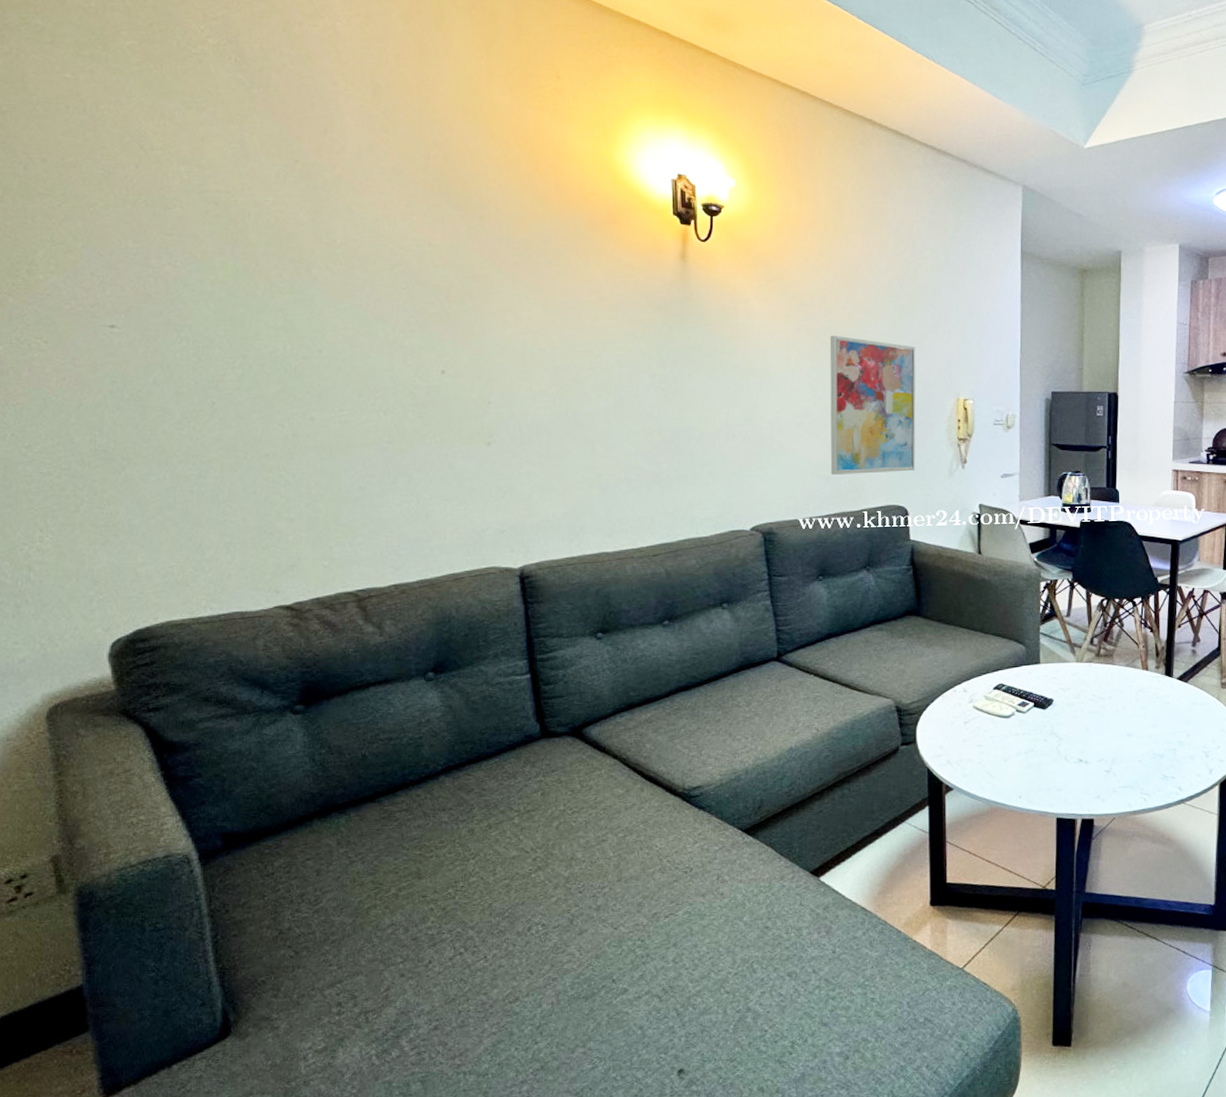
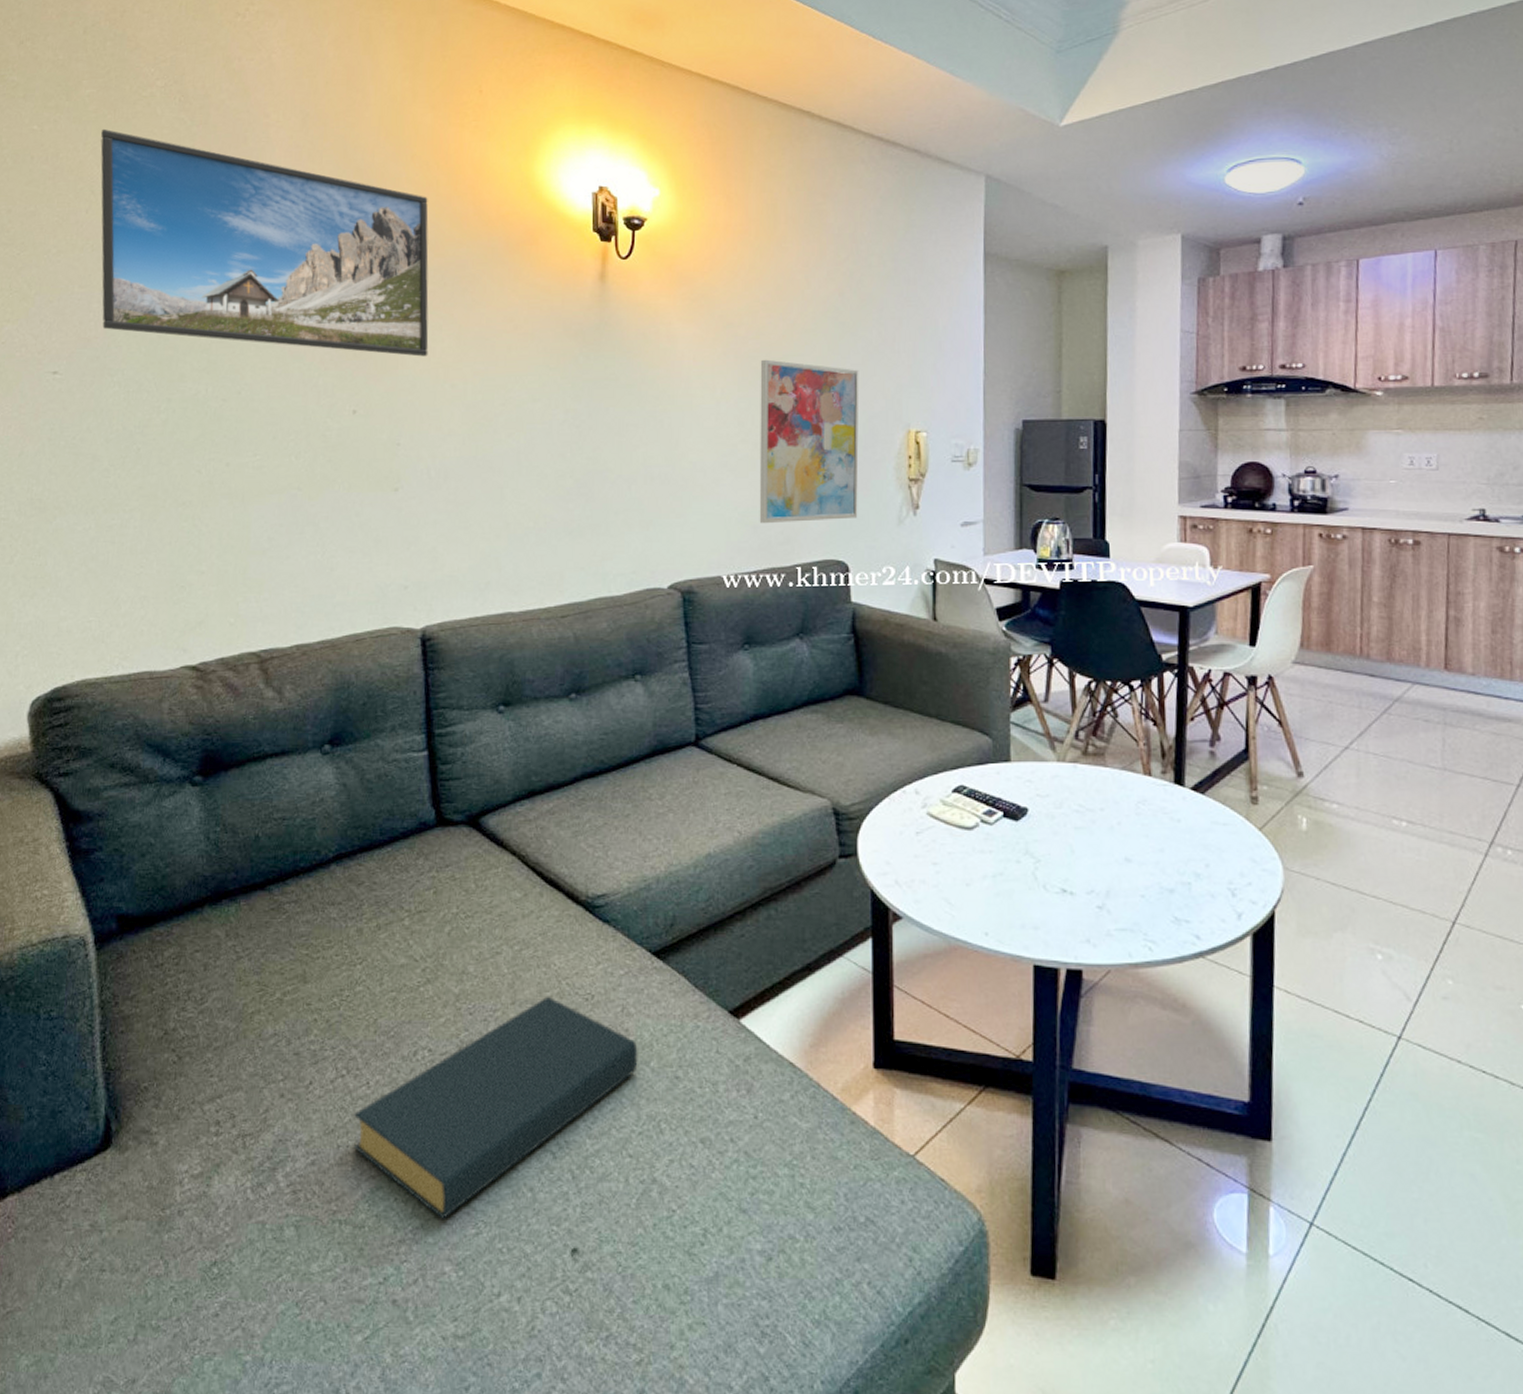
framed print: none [147,83,516,323] -> present [100,128,429,357]
hardback book: none [472,872,733,1060] -> present [352,996,638,1219]

